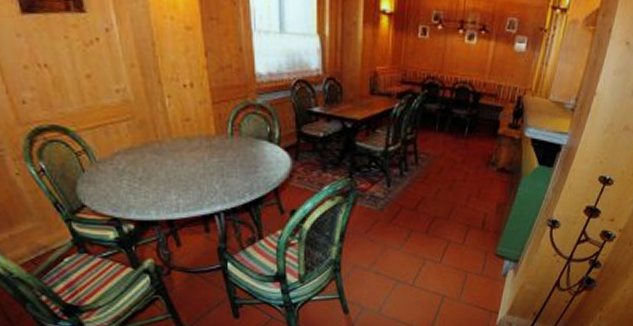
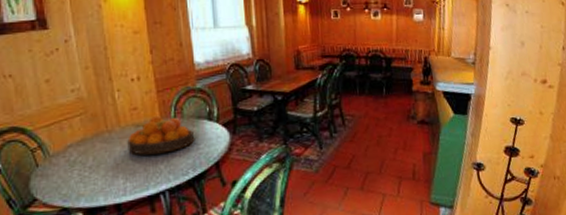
fruit bowl: none [180,131,252,172] -> present [127,116,194,155]

